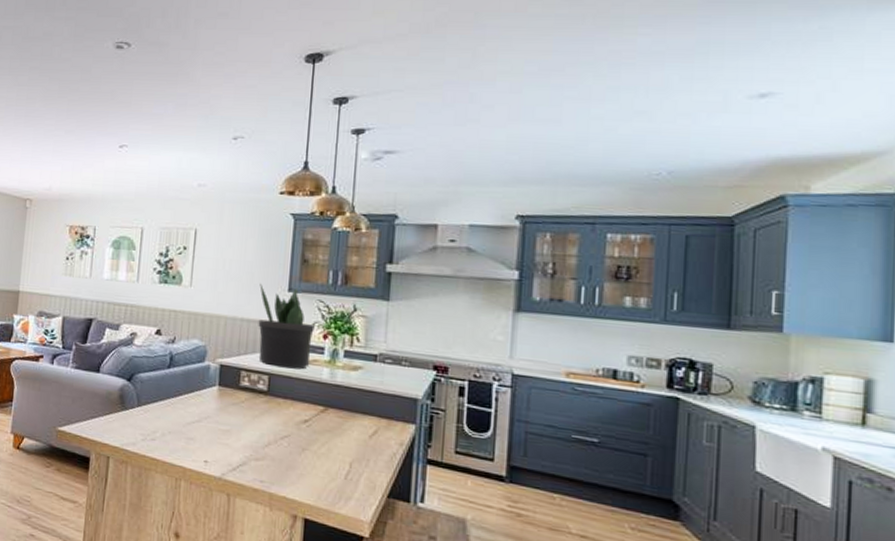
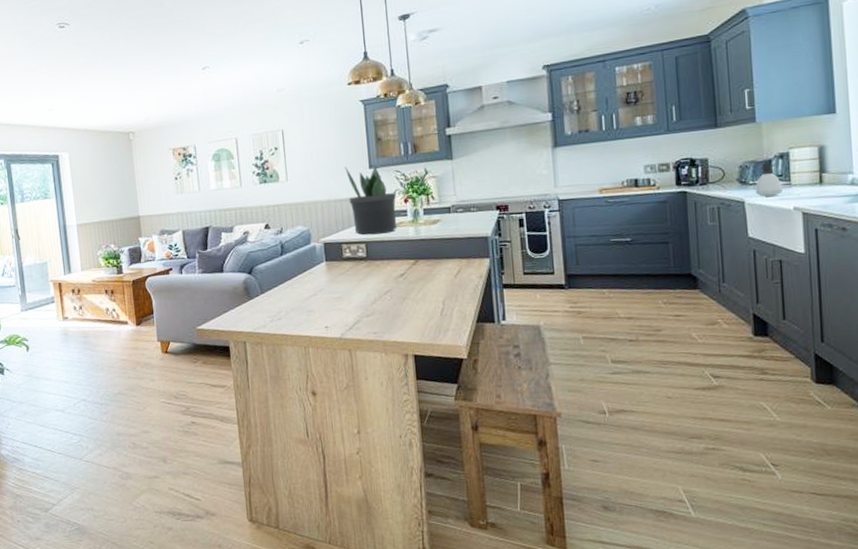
soap dispenser: none [771,385,809,429] -> present [755,163,783,198]

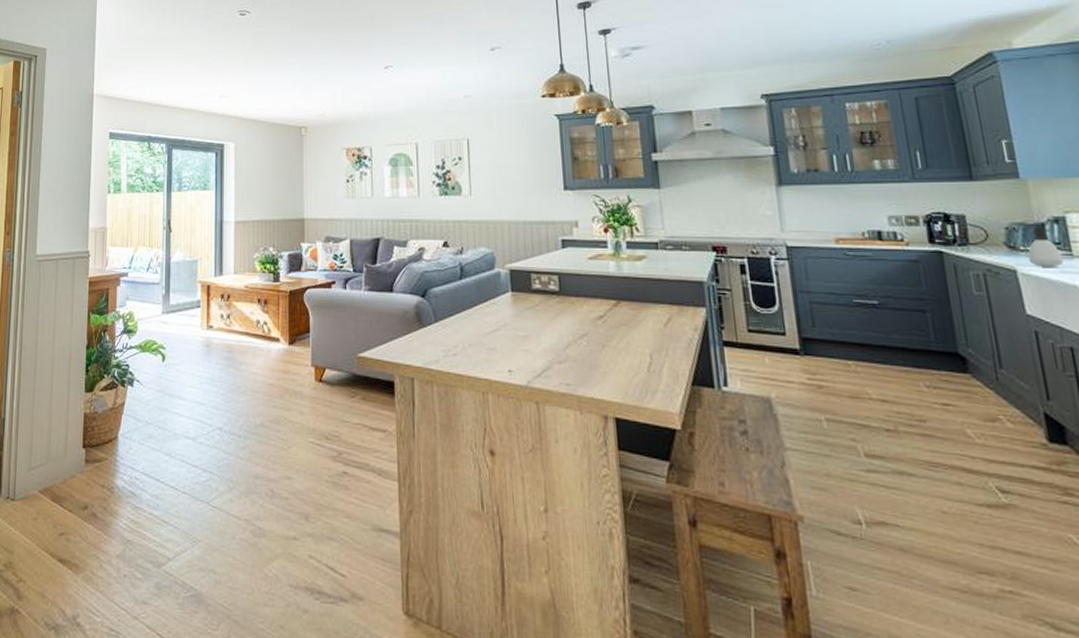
planter: present [345,164,398,235] -> none [536,185,596,266]

